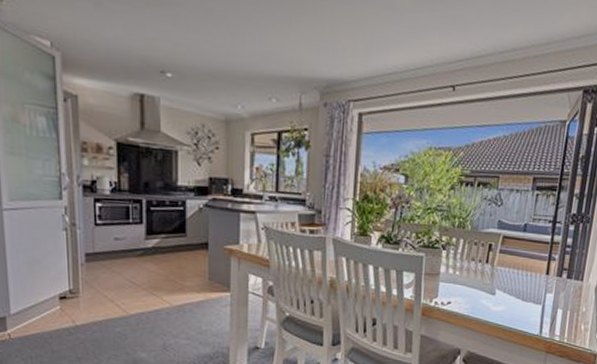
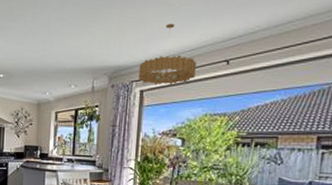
chandelier: none [356,32,422,110] -> present [138,23,196,85]

